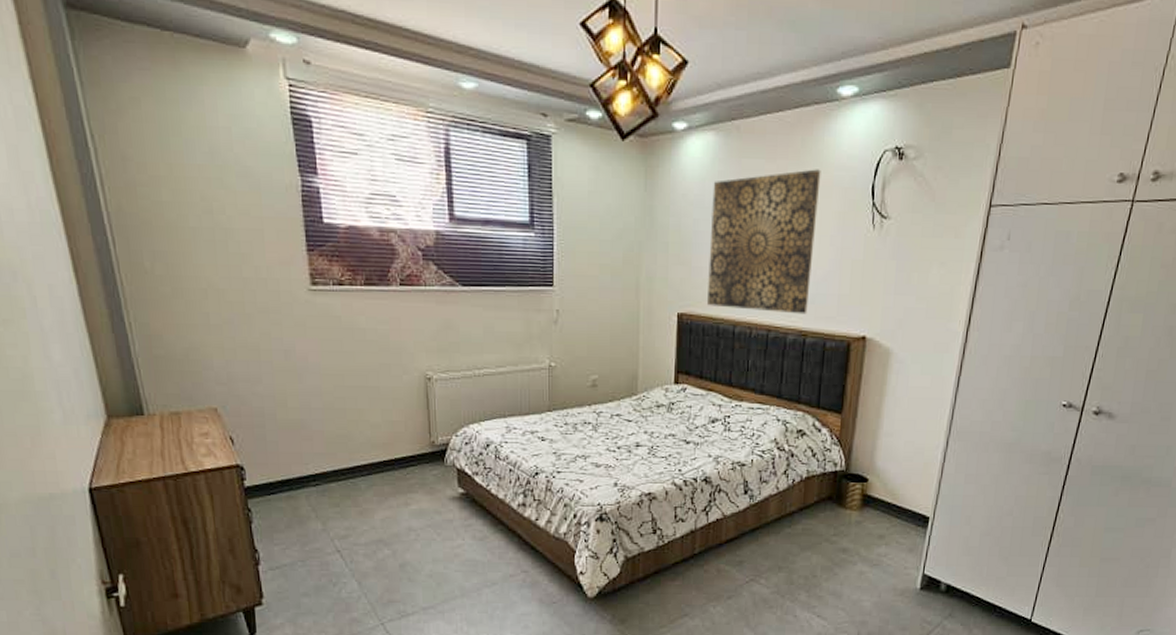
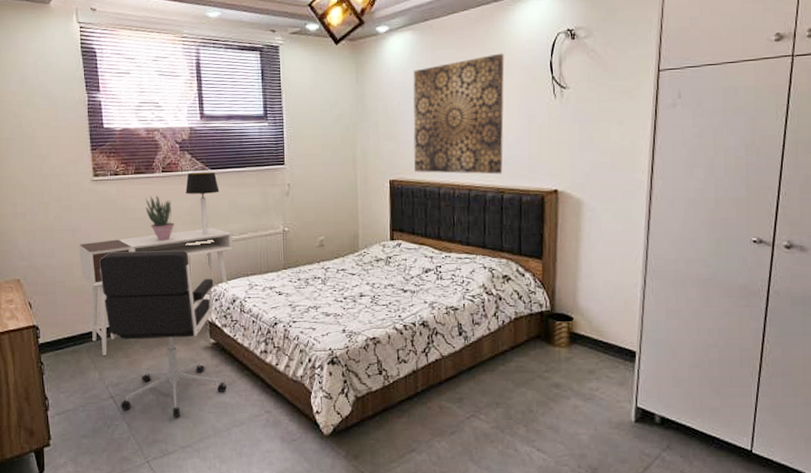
desk: none [293,358,488,503] -> present [78,228,233,356]
office chair: none [320,381,477,576] -> present [99,249,227,418]
potted plant: none [378,314,416,371] -> present [145,195,175,241]
table lamp: none [430,288,472,366] -> present [185,172,220,235]

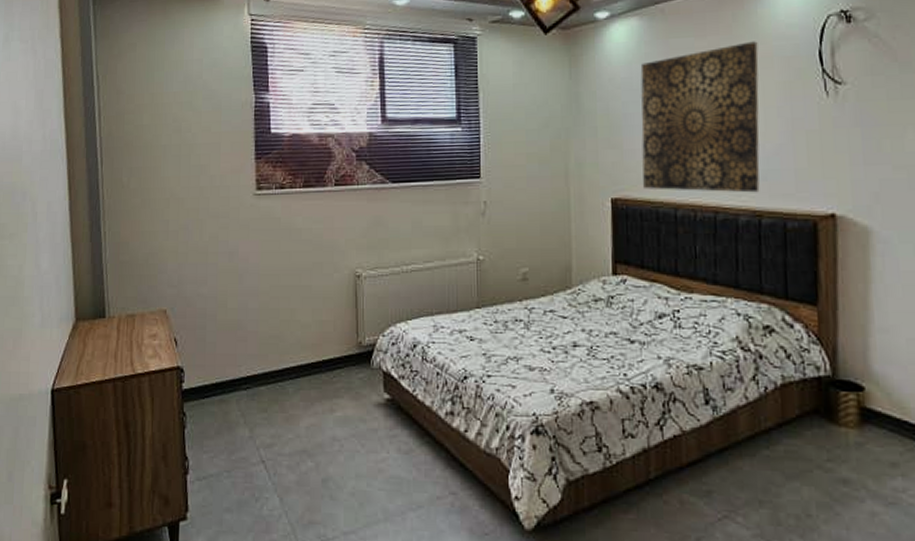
desk: present [78,228,233,356] -> none [234,254,416,408]
office chair: present [99,249,227,418] -> none [257,279,402,493]
potted plant: present [145,195,175,241] -> none [314,213,347,269]
table lamp: present [185,172,220,235] -> none [361,186,401,263]

